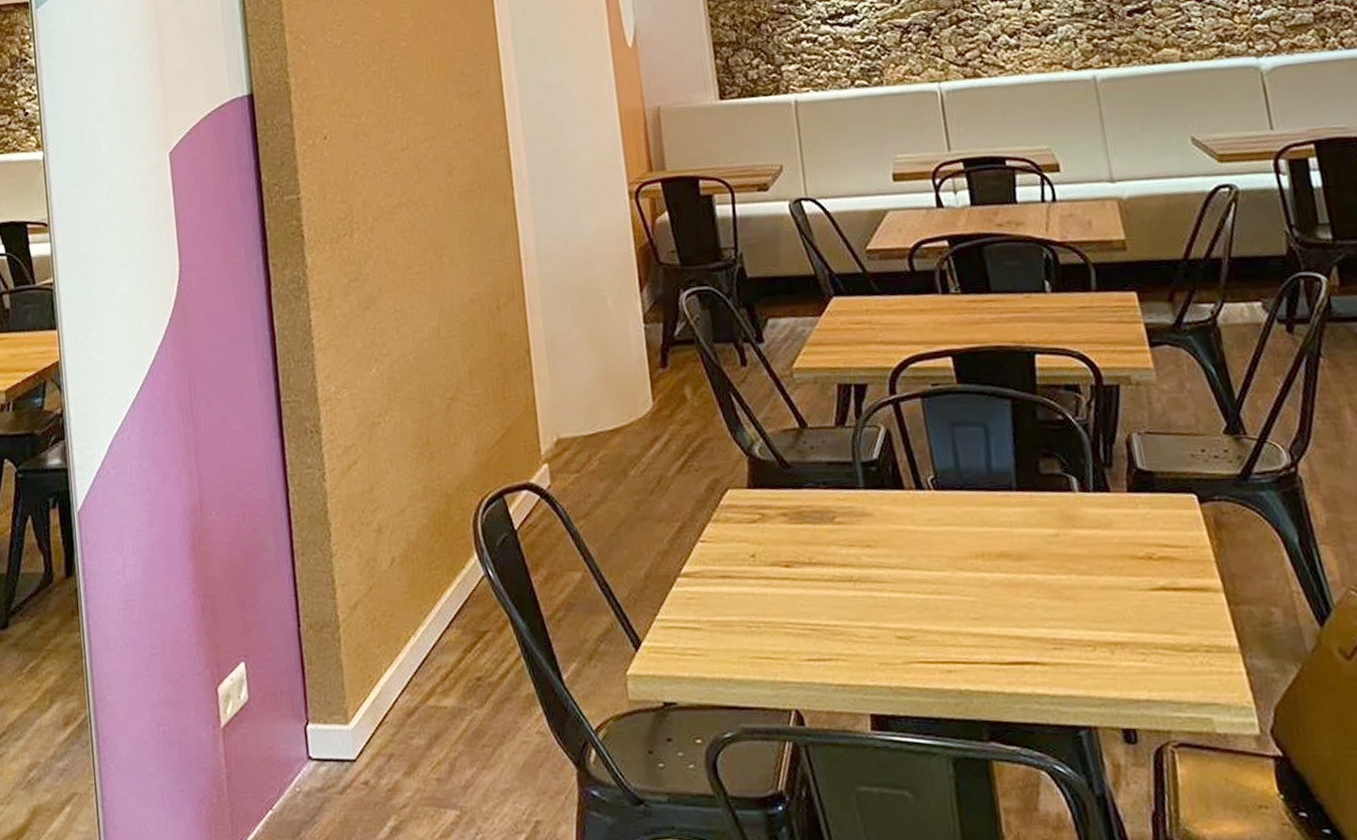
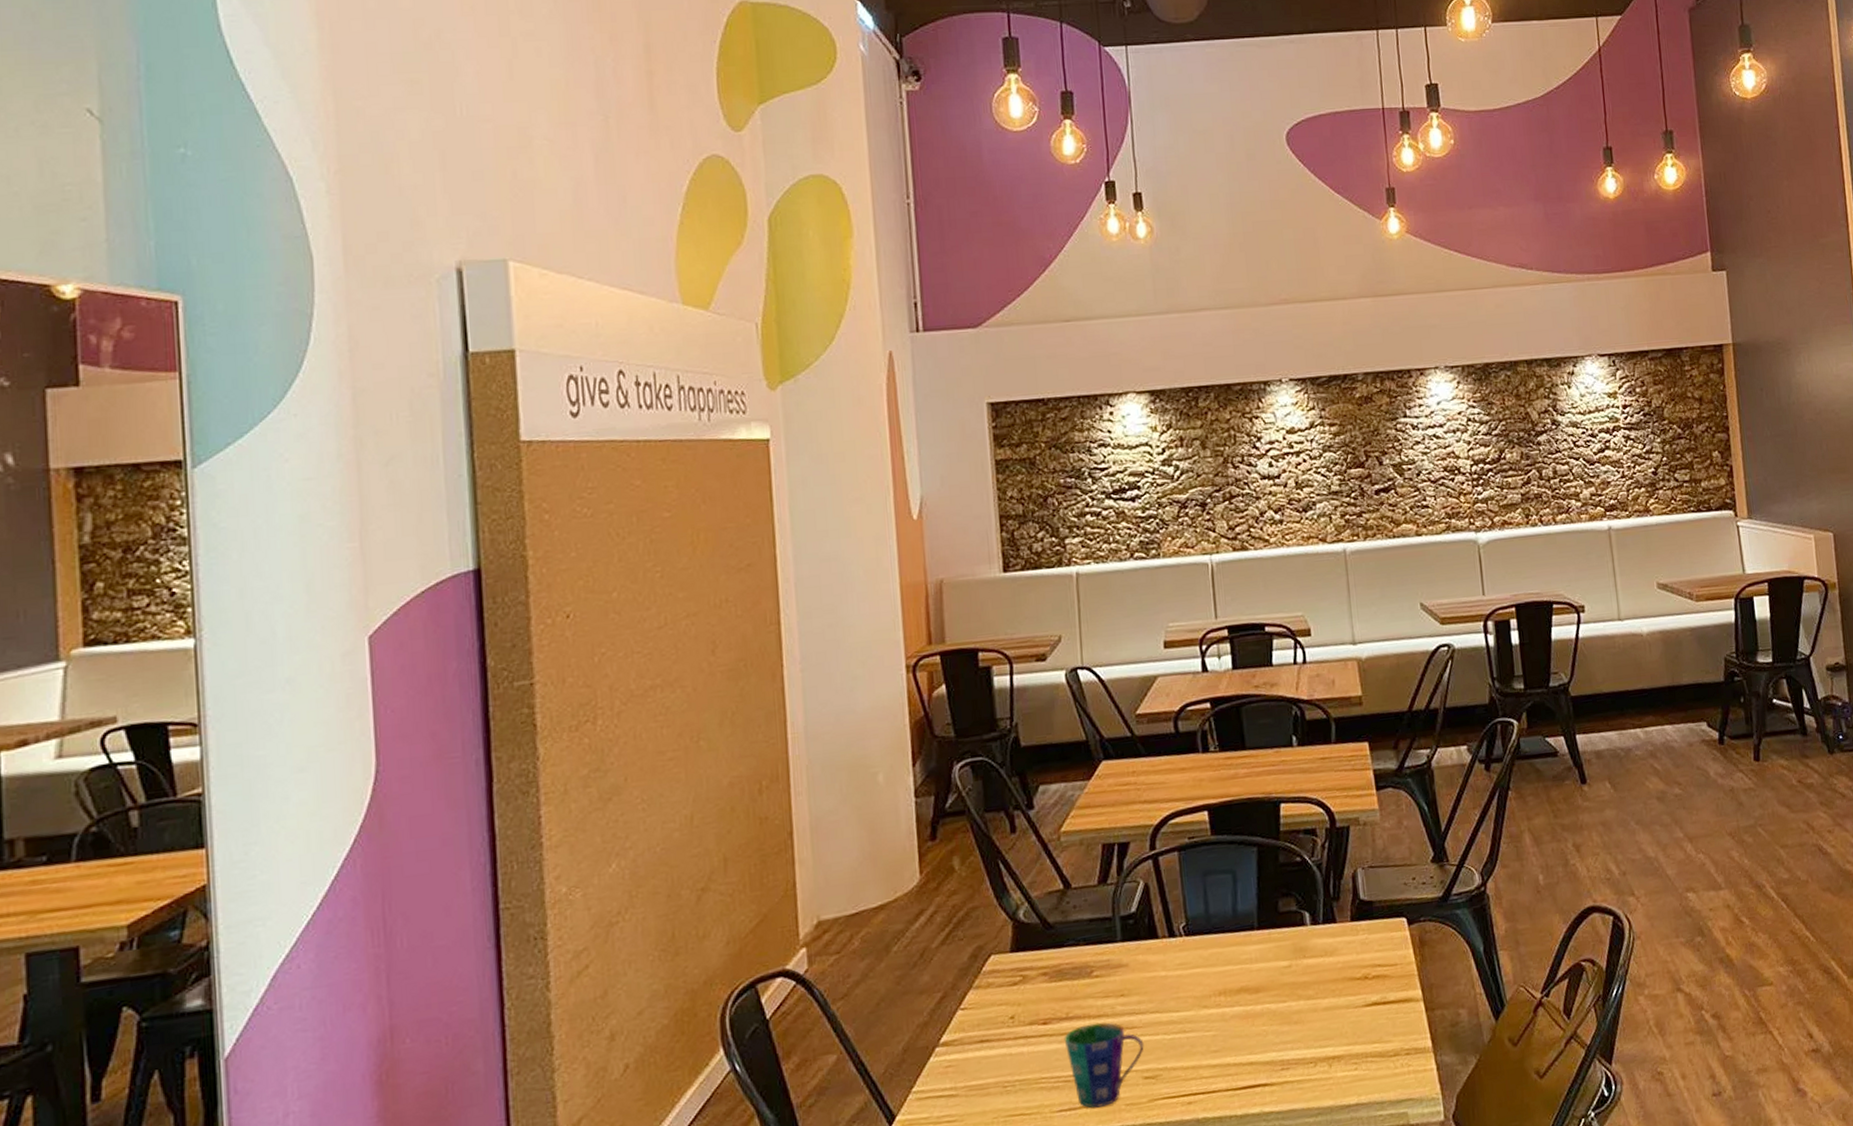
cup: none [808,572,896,662] -> present [1064,1022,1144,1108]

